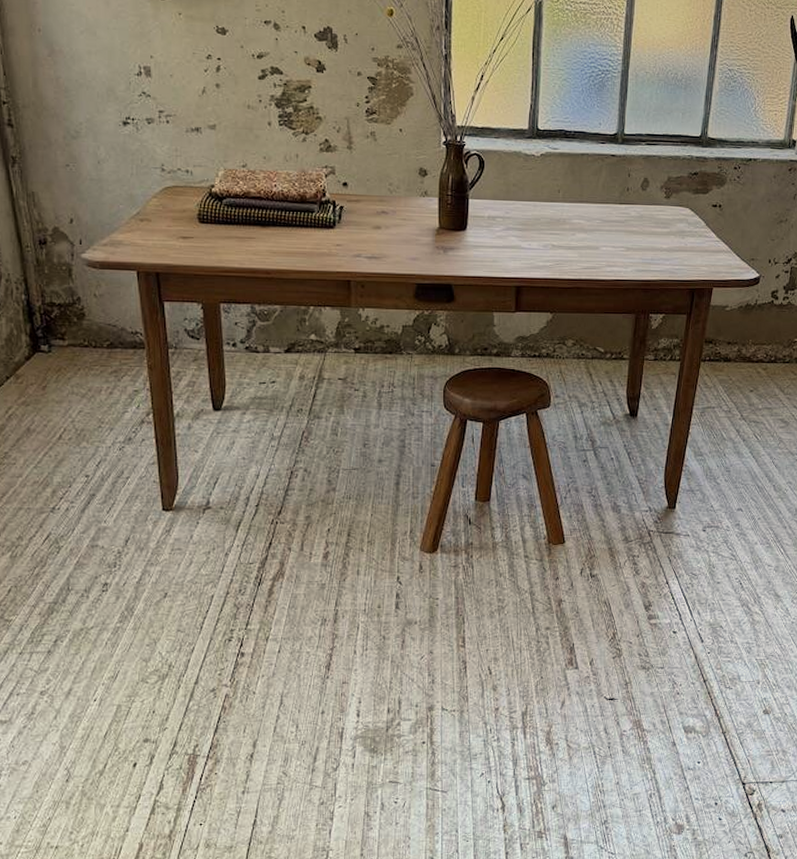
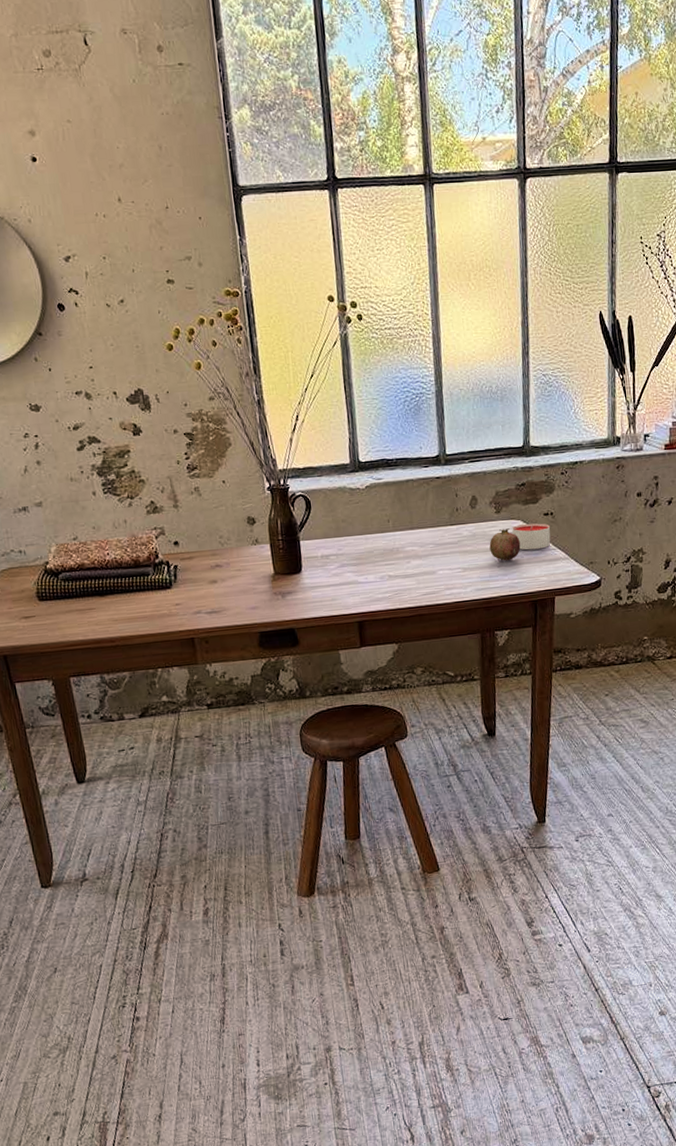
fruit: none [655,214,686,246] -> present [489,528,521,561]
candle: none [679,213,717,239] -> present [512,523,551,551]

